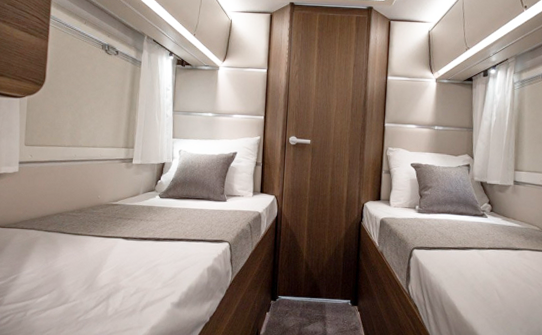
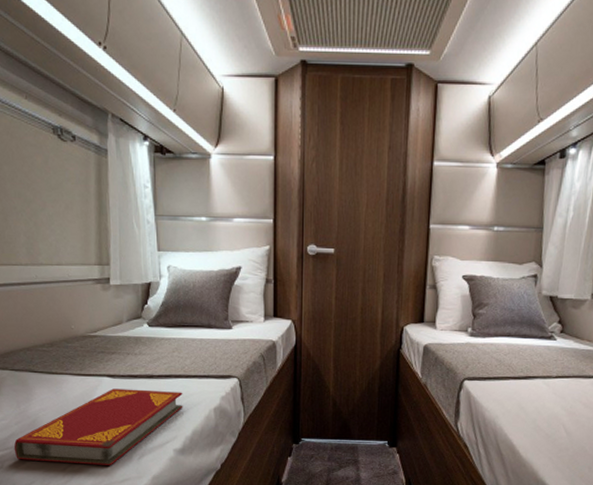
hardback book: none [37,249,183,316] -> present [13,388,183,465]

